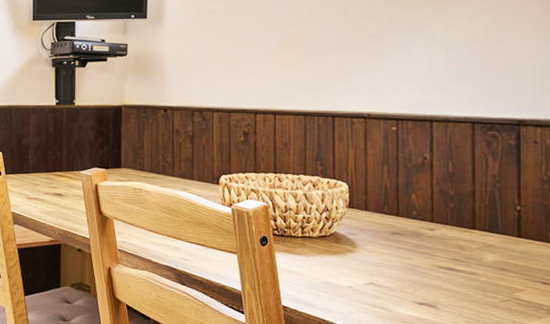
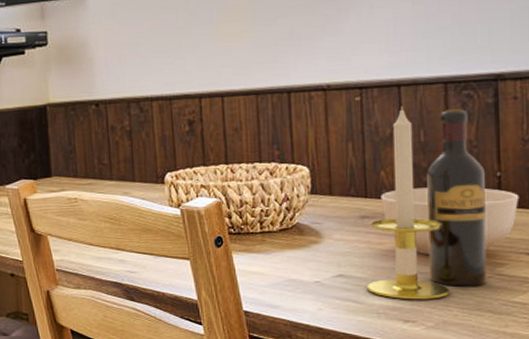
candle: none [394,139,470,315] -> present [365,106,449,300]
bowl: none [411,212,537,275] -> present [381,187,520,256]
wine bottle: none [453,147,506,307] -> present [427,109,487,287]

